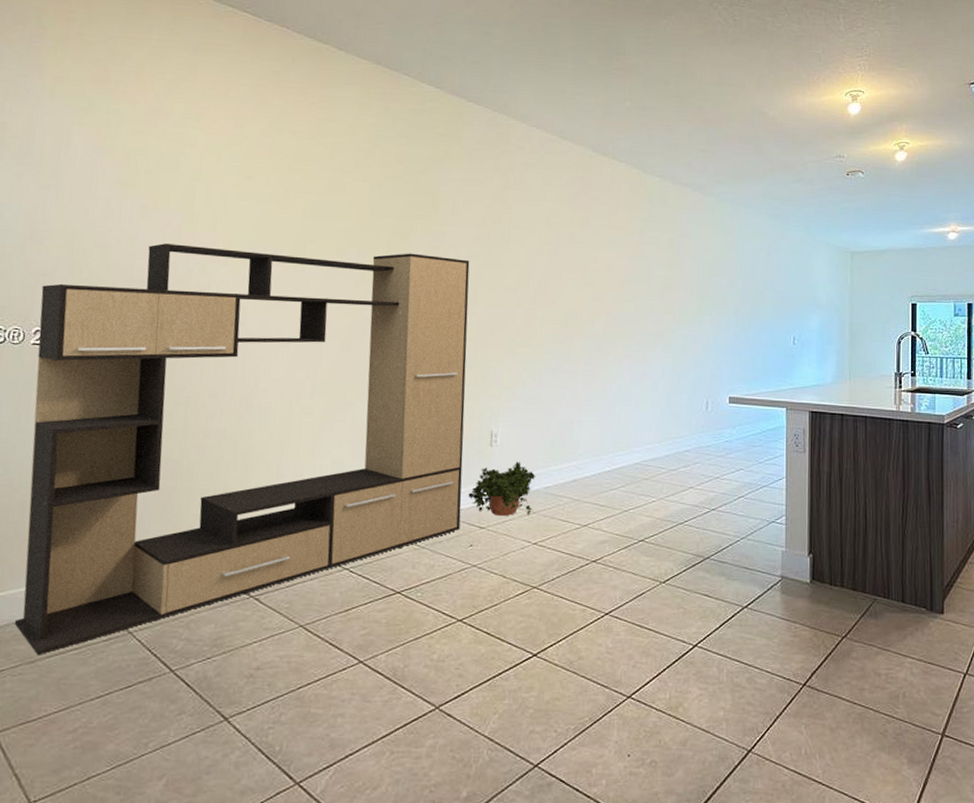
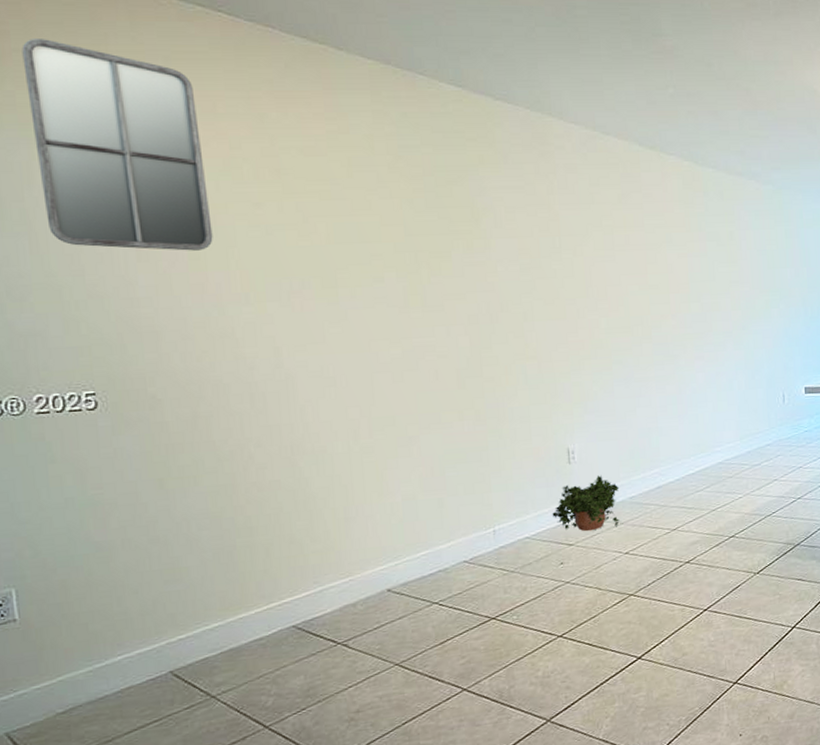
media console: present [14,243,470,656] -> none [34,272,548,734]
home mirror: none [74,26,213,214] -> present [22,39,213,251]

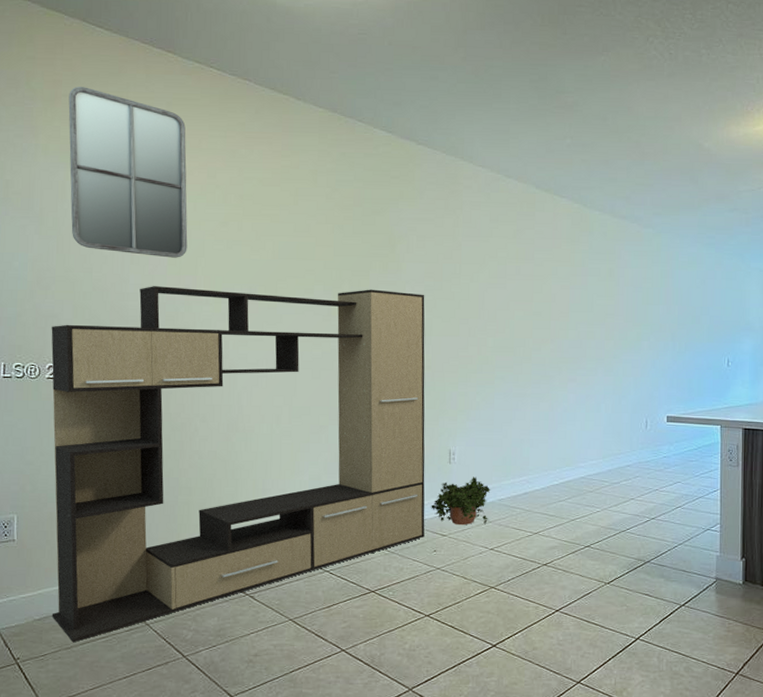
media console: none [34,272,548,734] -> present [51,286,425,643]

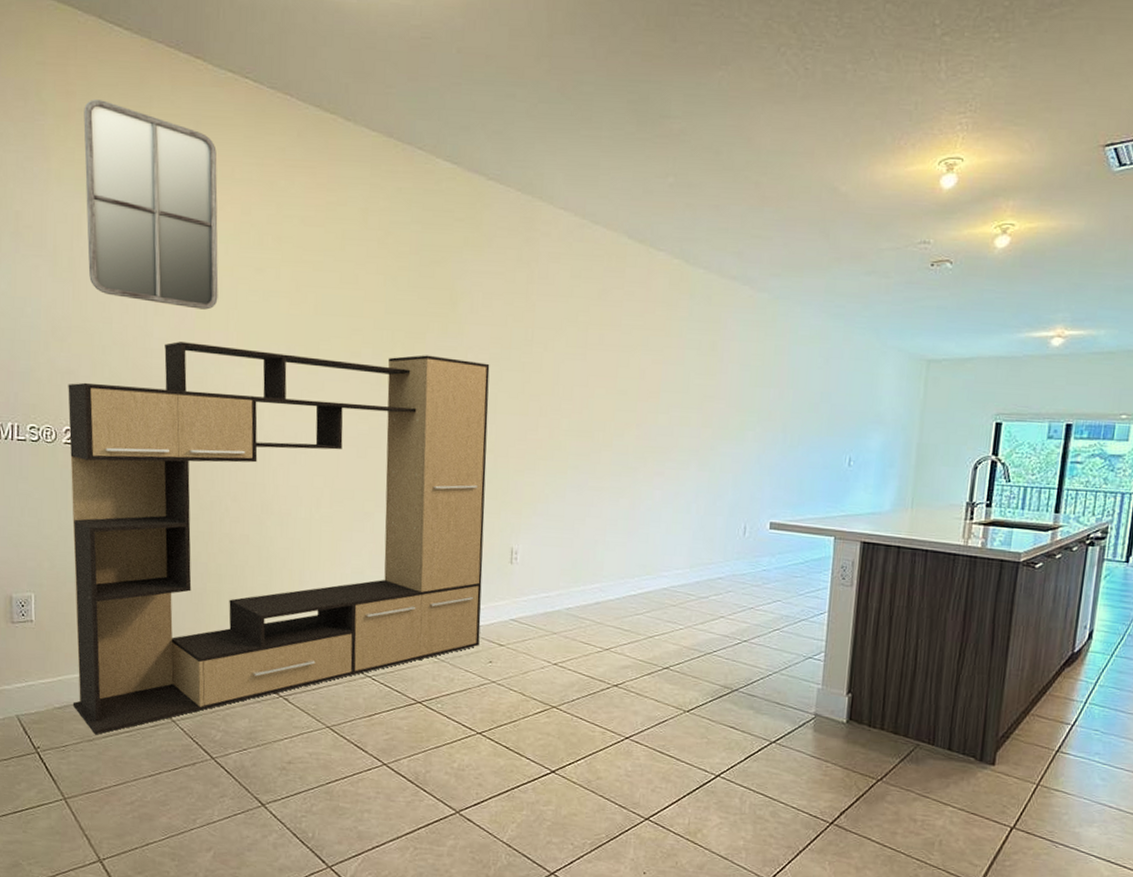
potted plant: present [430,476,491,526] -> none [487,580,558,636]

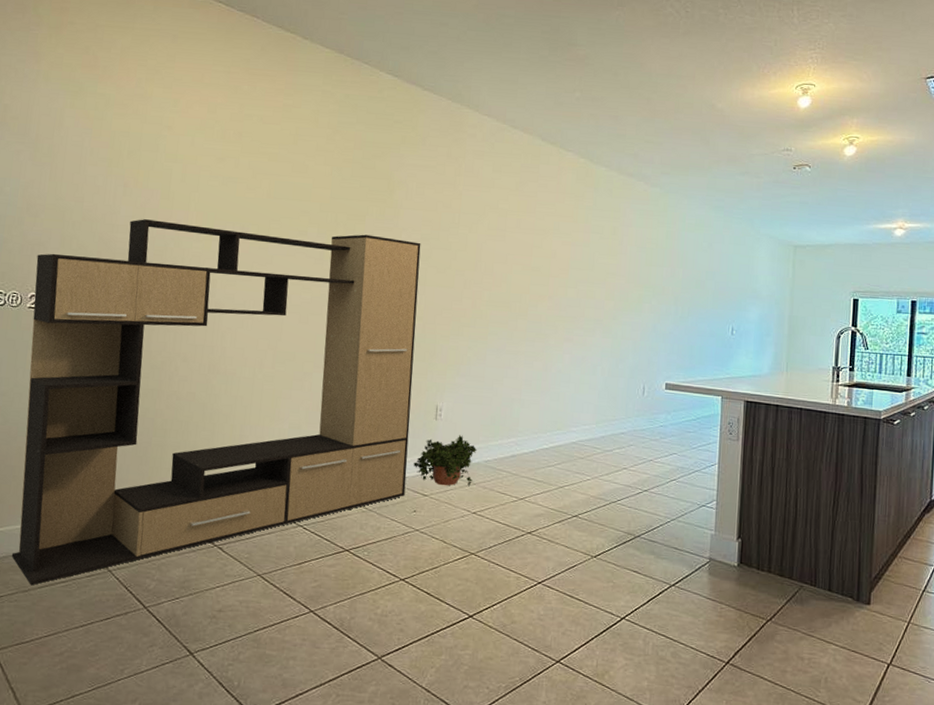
home mirror: present [83,99,219,310] -> none [66,15,190,192]
potted plant: none [487,580,558,636] -> present [412,435,477,486]

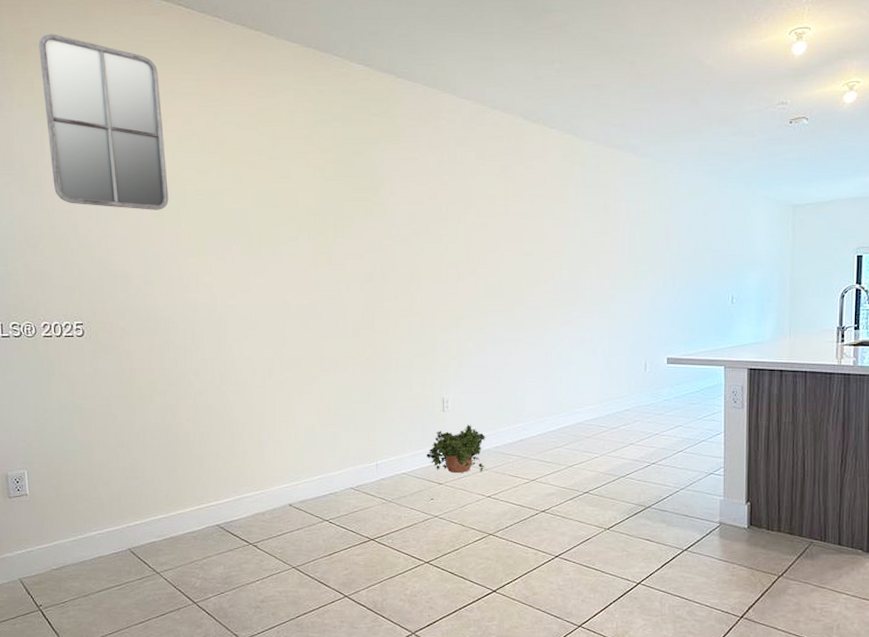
media console: present [11,219,421,586] -> none [43,235,421,591]
home mirror: none [66,15,190,192] -> present [39,34,169,210]

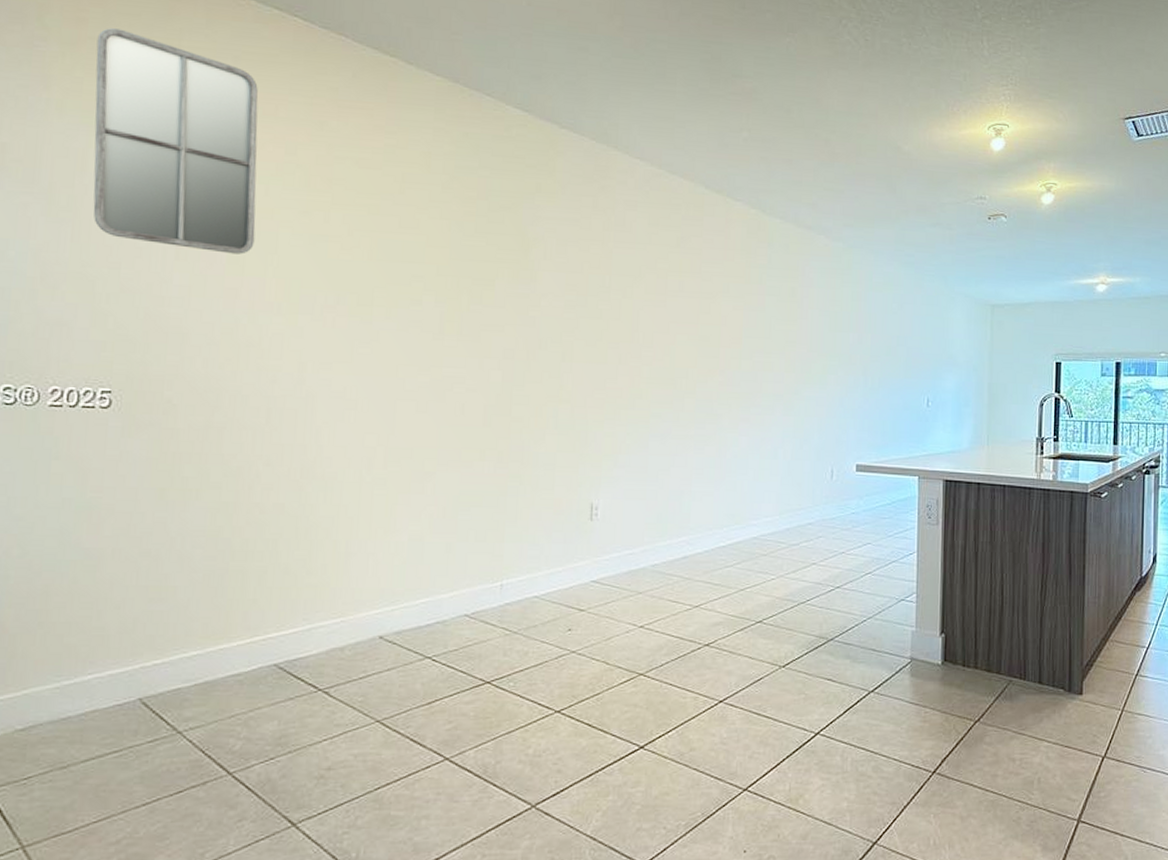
potted plant: present [425,424,486,474] -> none [565,537,642,598]

